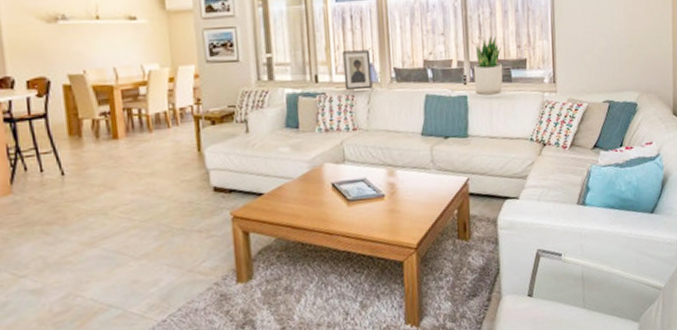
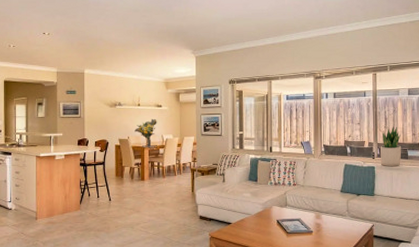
bouquet: none [93,38,131,86] -> present [134,118,157,147]
picture frame: present [342,50,373,91] -> none [289,132,308,159]

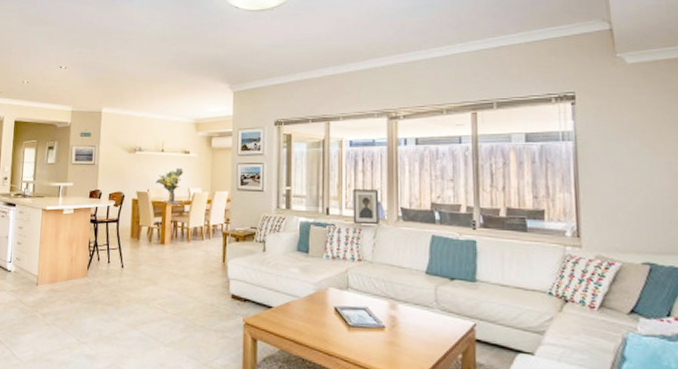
picture frame: none [289,132,308,159] -> present [353,189,379,225]
planter: present [380,127,402,167] -> none [483,186,517,243]

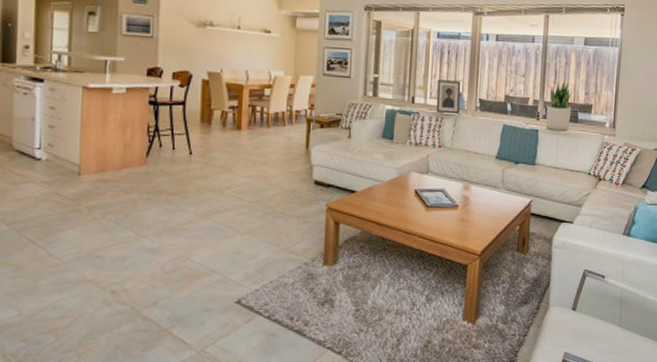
bouquet: present [156,167,183,203] -> none [230,47,263,86]
planter: none [483,186,517,243] -> present [545,83,572,132]

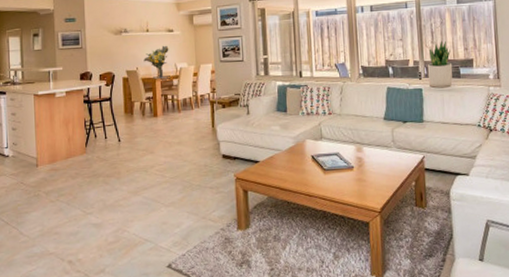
bouquet: none [230,47,263,86] -> present [143,45,169,79]
picture frame: present [436,80,461,115] -> none [321,52,345,84]

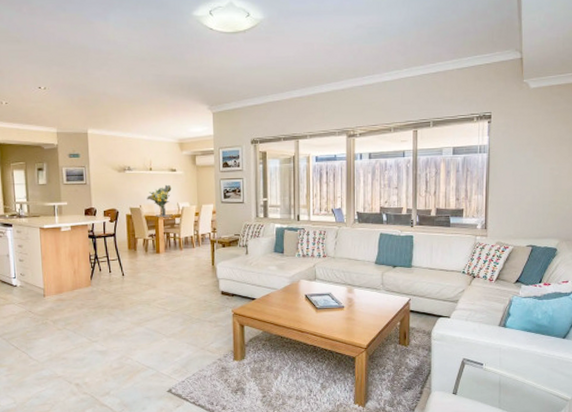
planter: present [427,41,453,88] -> none [419,191,444,236]

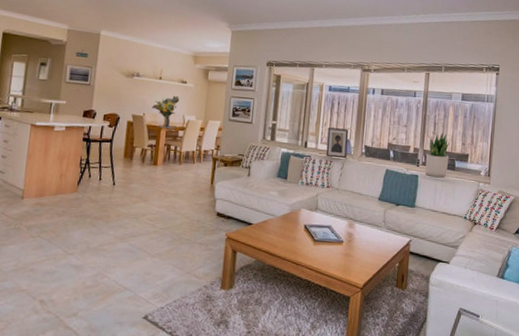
picture frame: none [319,198,340,228] -> present [326,127,349,159]
planter: none [419,191,444,236] -> present [425,134,449,178]

